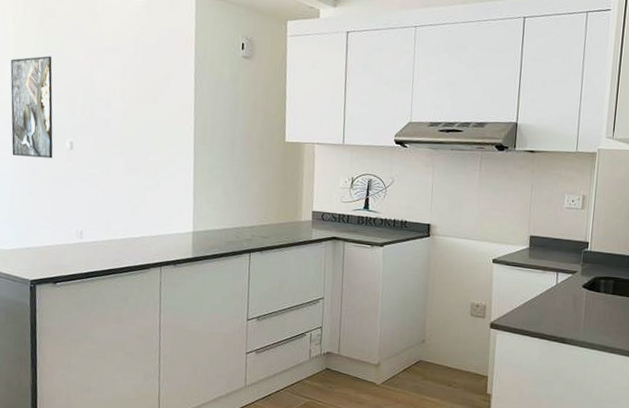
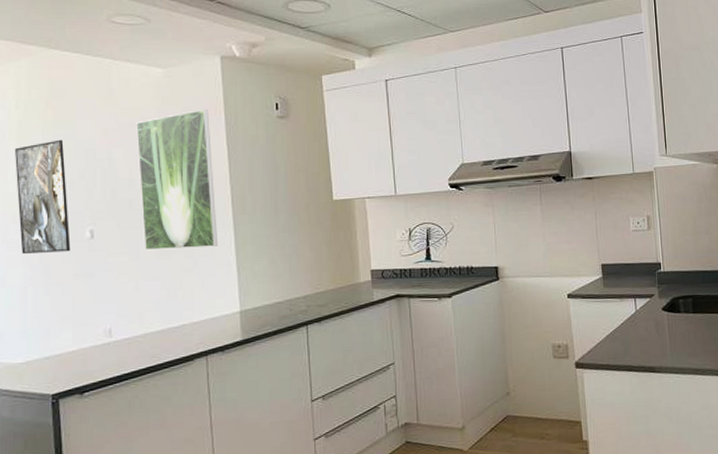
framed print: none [115,42,181,171] -> present [136,110,217,251]

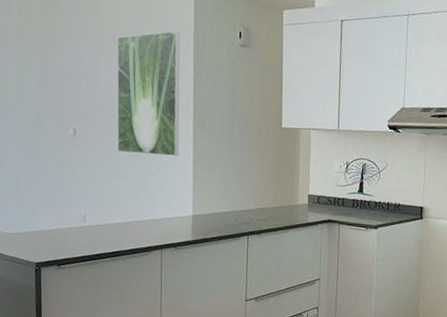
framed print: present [15,139,71,254] -> none [15,45,57,145]

